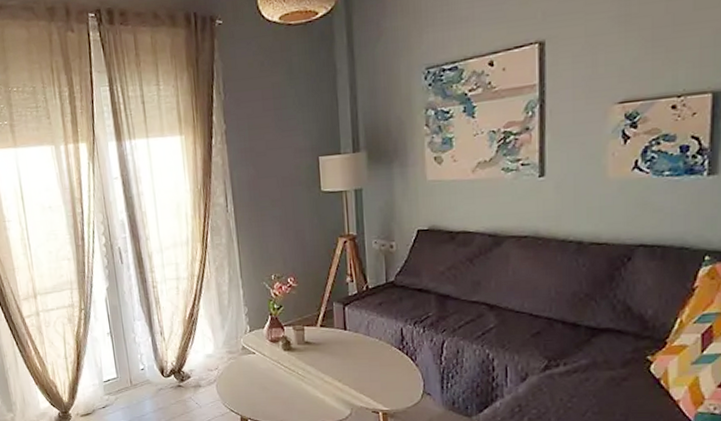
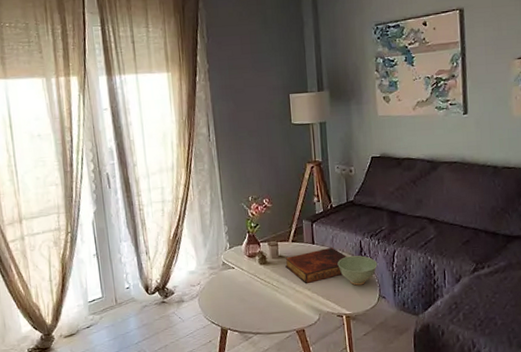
book: none [312,334,385,375] -> present [285,247,347,284]
bowl: none [373,344,422,379] -> present [337,255,378,286]

